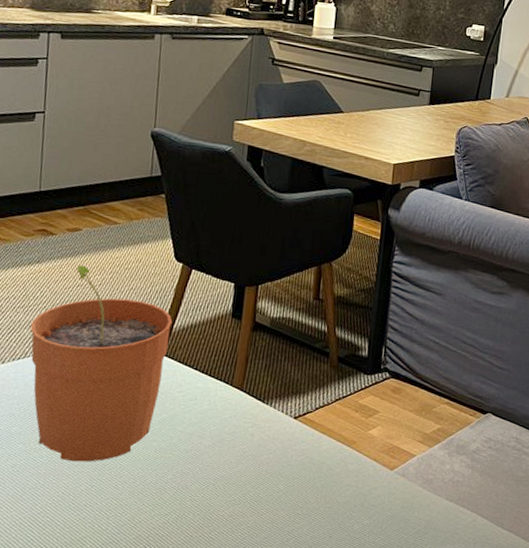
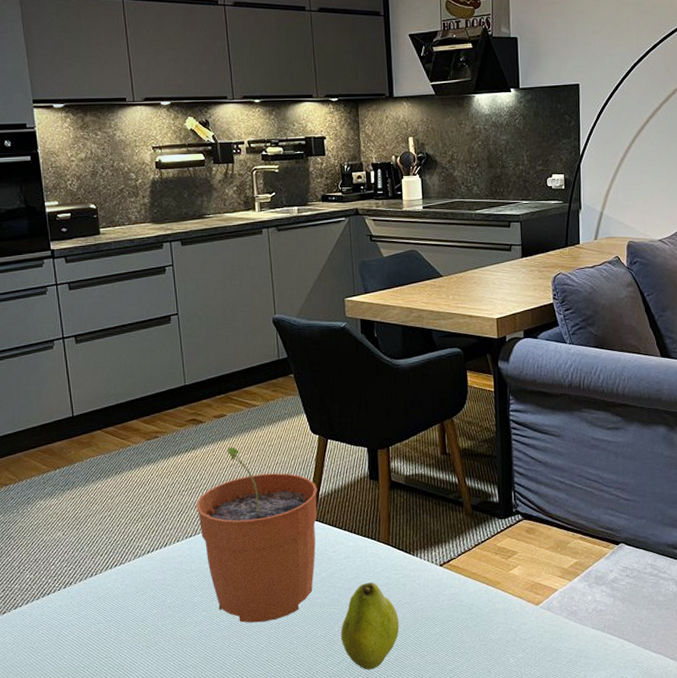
fruit: none [172,428,241,525] -> present [340,582,400,670]

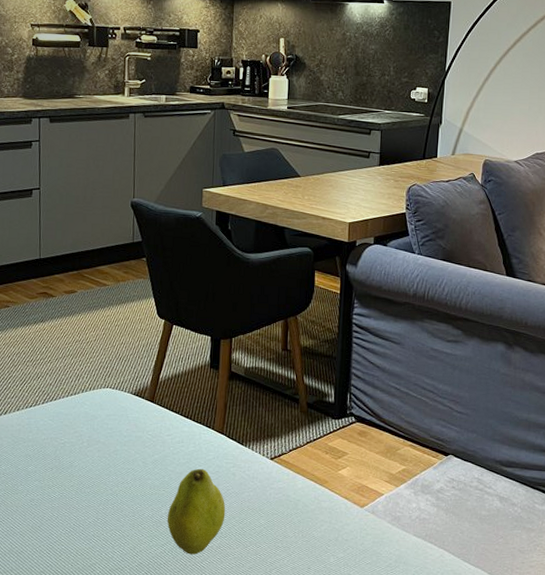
plant pot: present [196,447,318,623] -> none [39,323,159,498]

